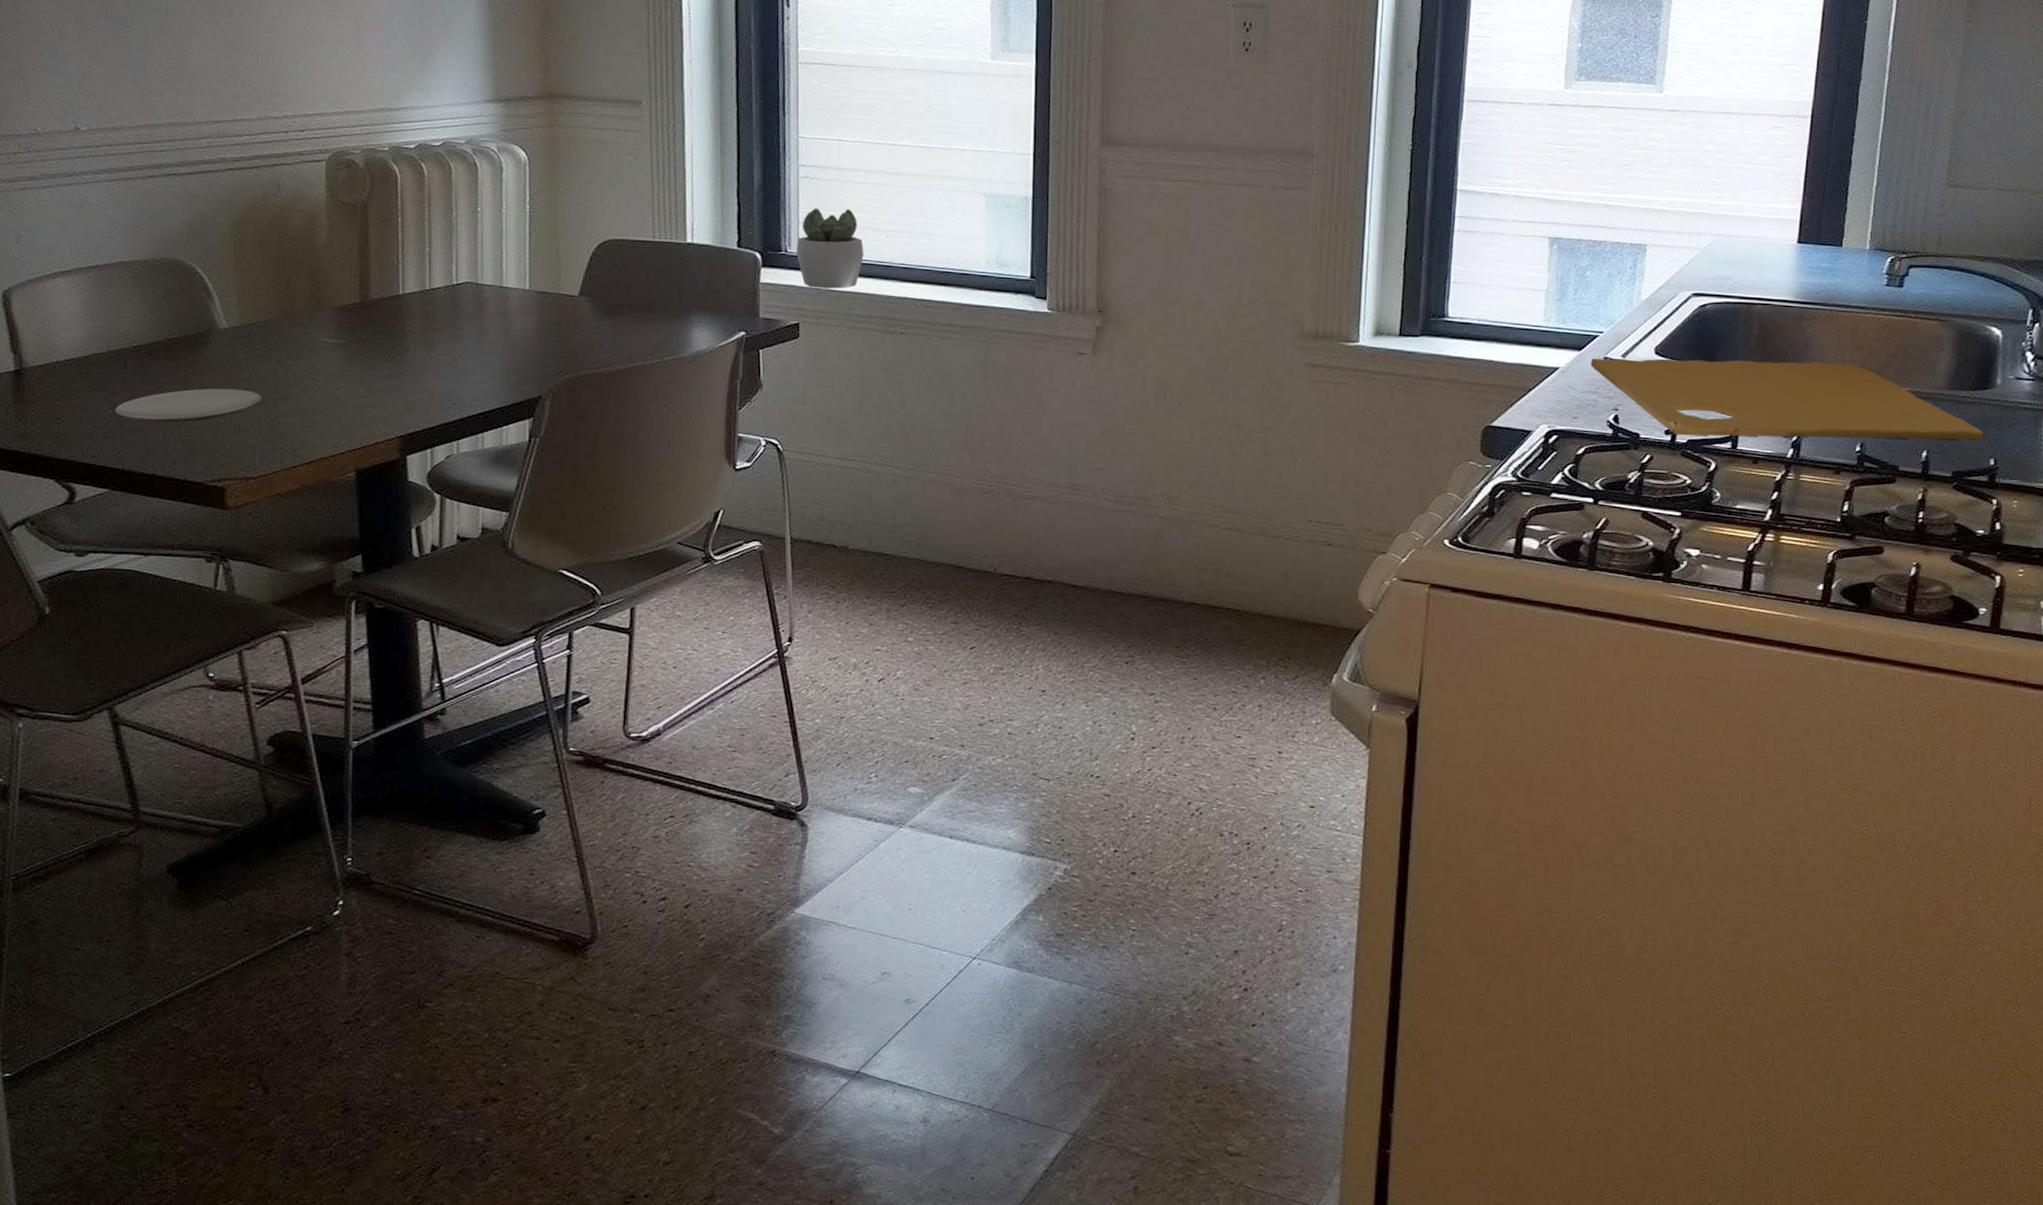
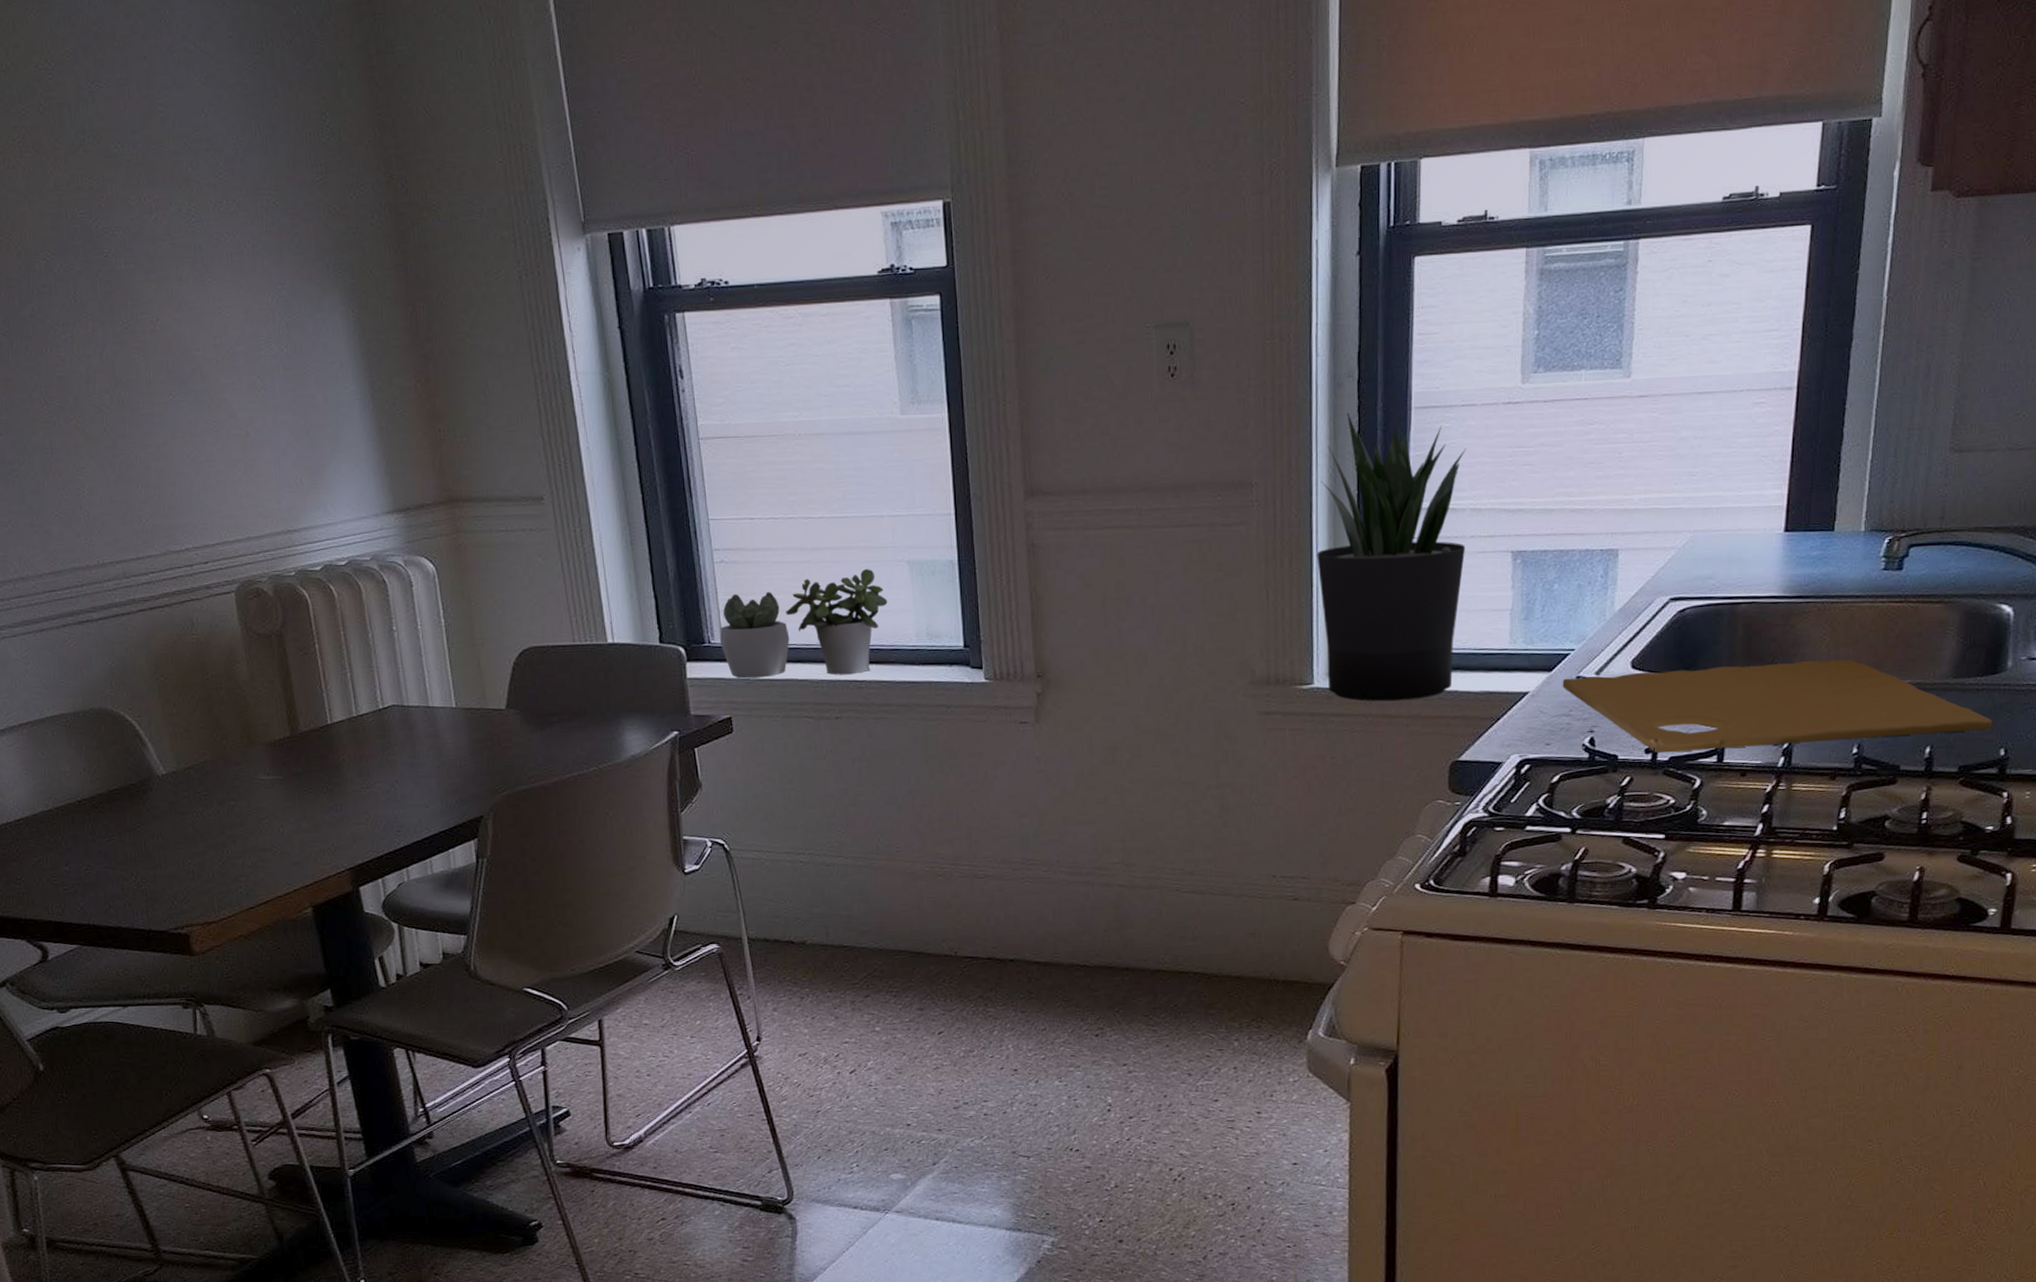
plate: present [114,388,262,423] -> none [70,834,210,875]
potted plant: none [863,196,962,294] -> present [786,568,888,675]
planter: none [1369,99,1512,366] -> present [1316,412,1467,702]

